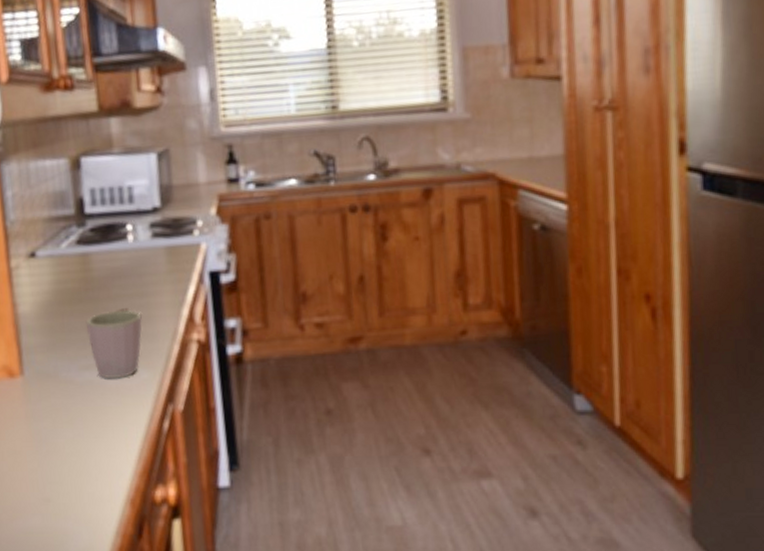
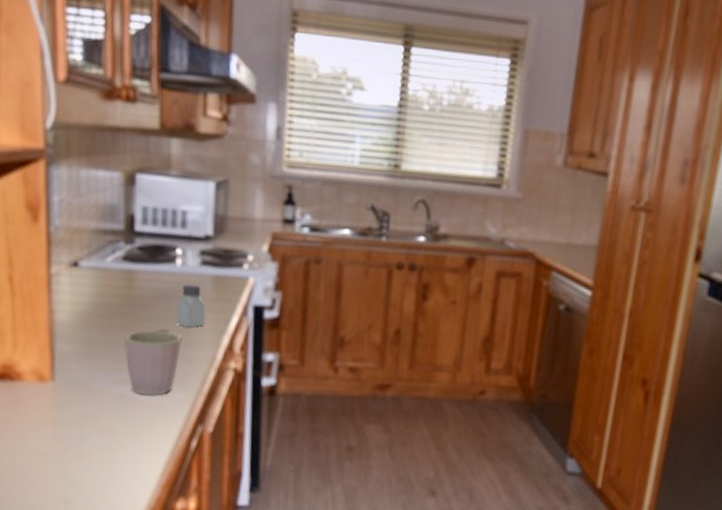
saltshaker: none [133,259,162,303] -> present [177,284,205,328]

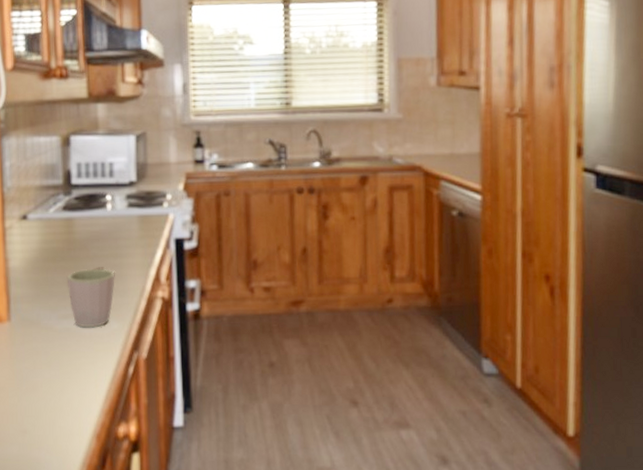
saltshaker: present [177,284,205,328] -> none [109,225,134,263]

